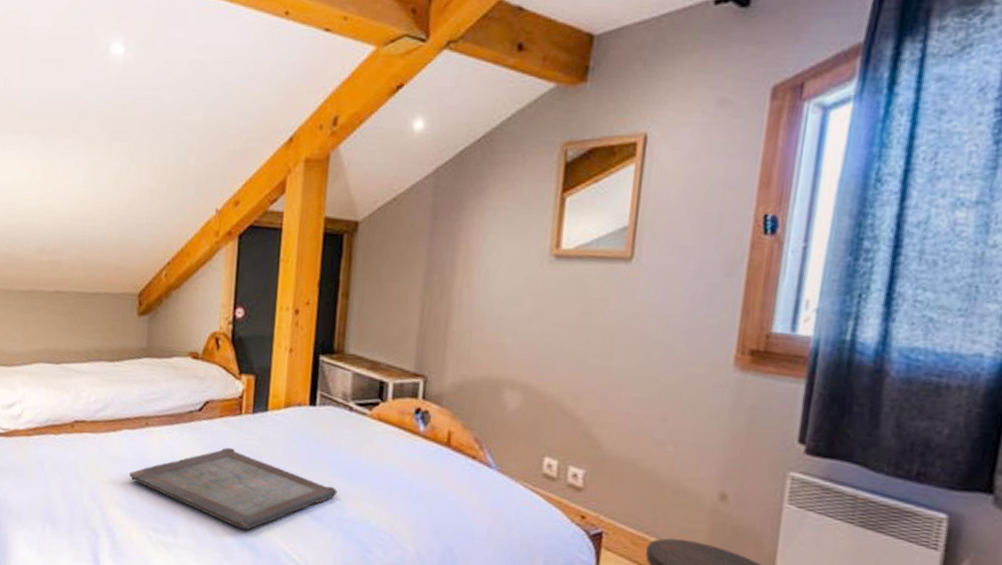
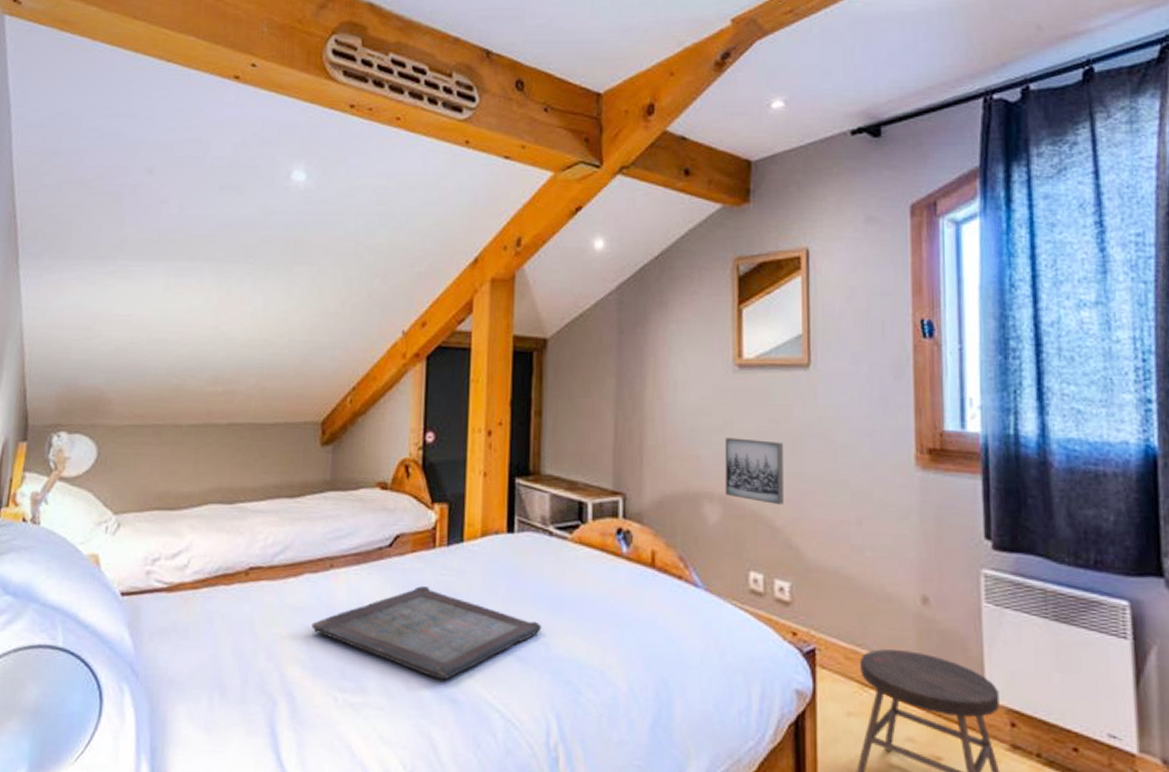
wall art: none [527,328,593,397] -> present [725,437,785,506]

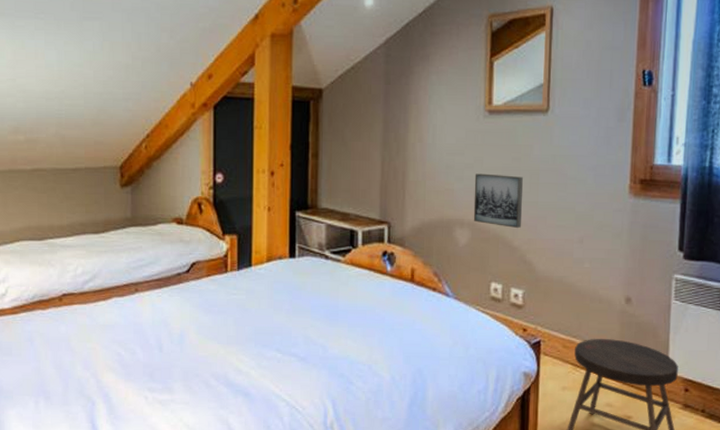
serving tray: present [312,586,542,680] -> none [122,304,320,378]

